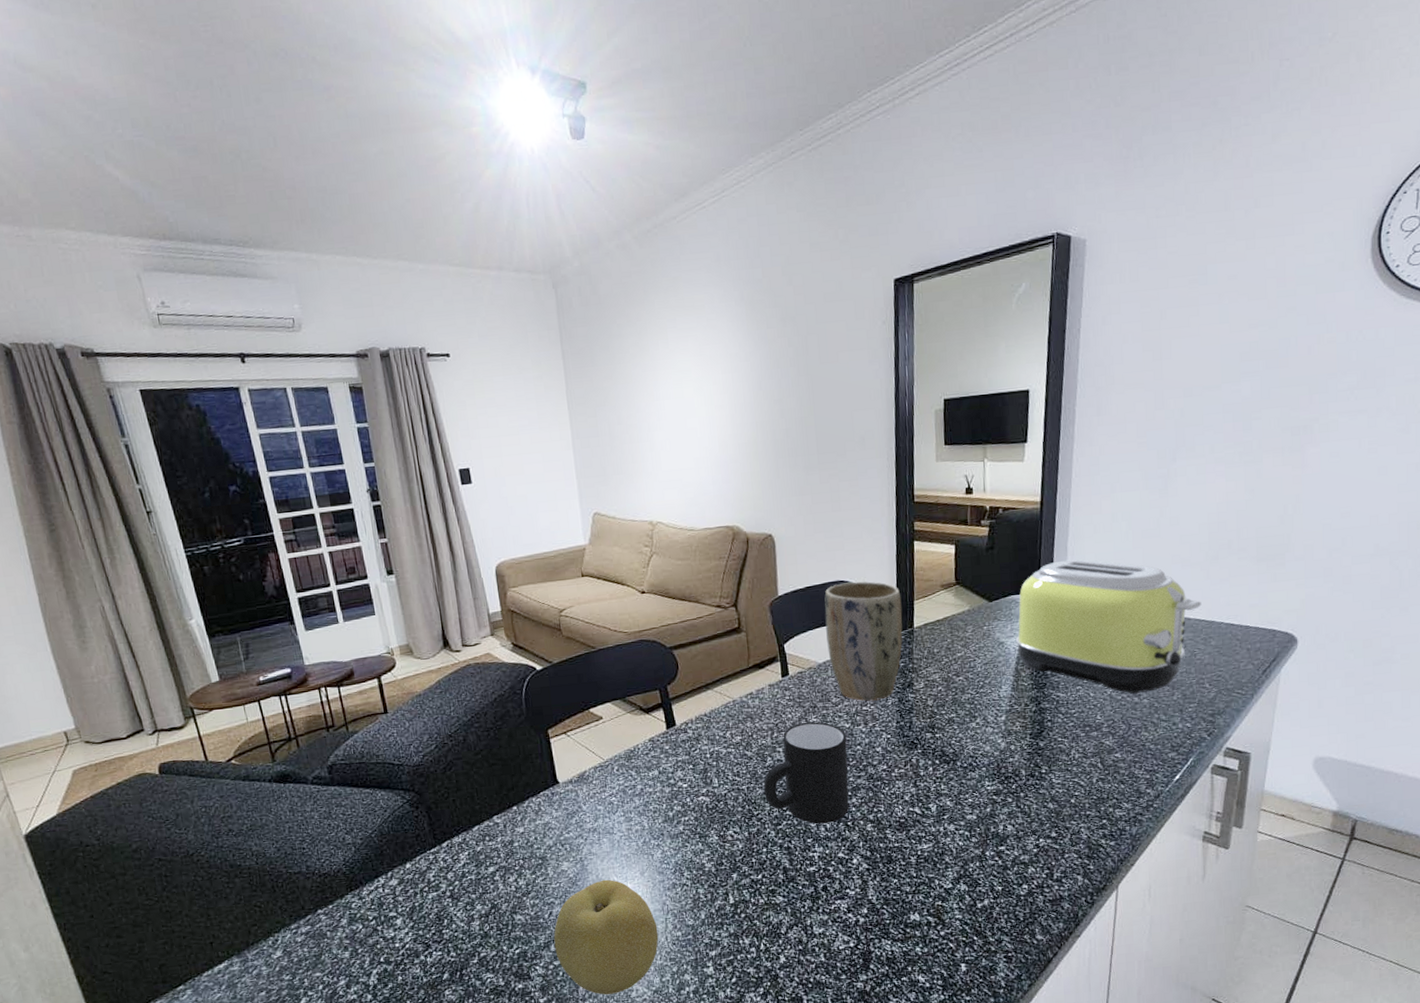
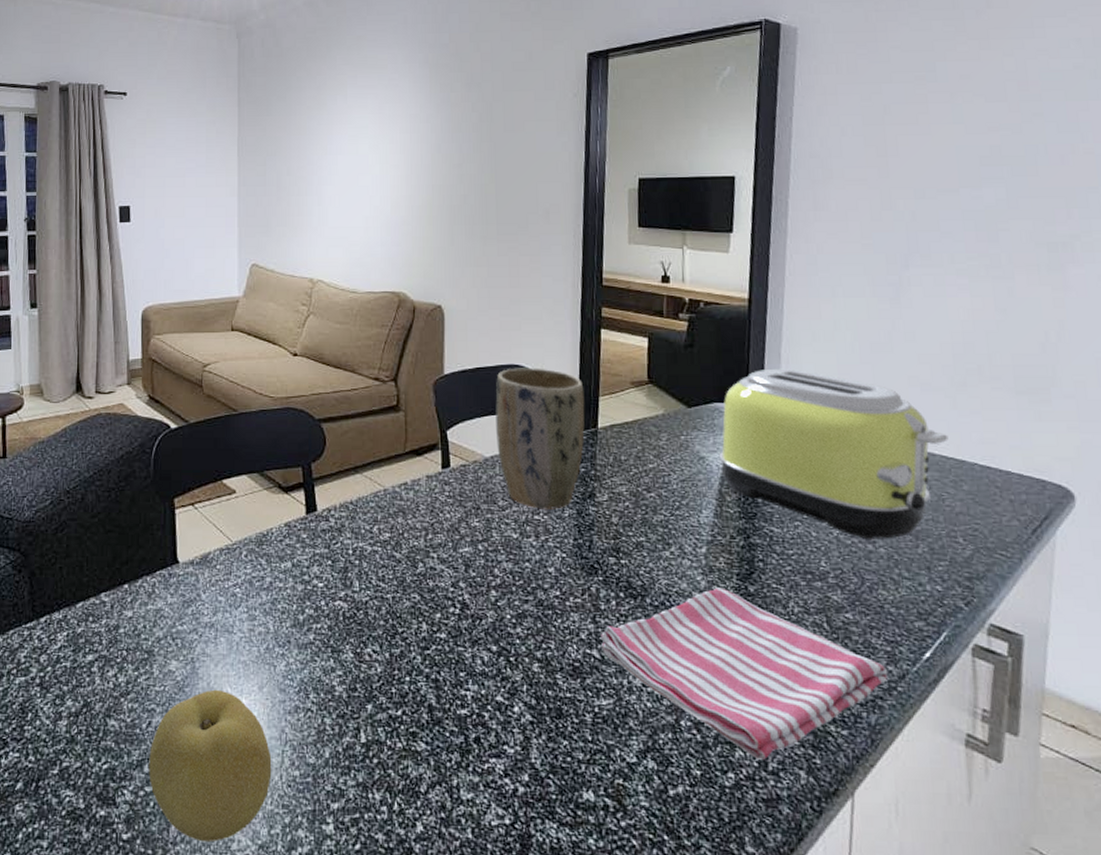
mug: present [763,722,850,824] -> none [411,526,514,655]
dish towel: none [921,746,1147,872] -> present [601,587,889,760]

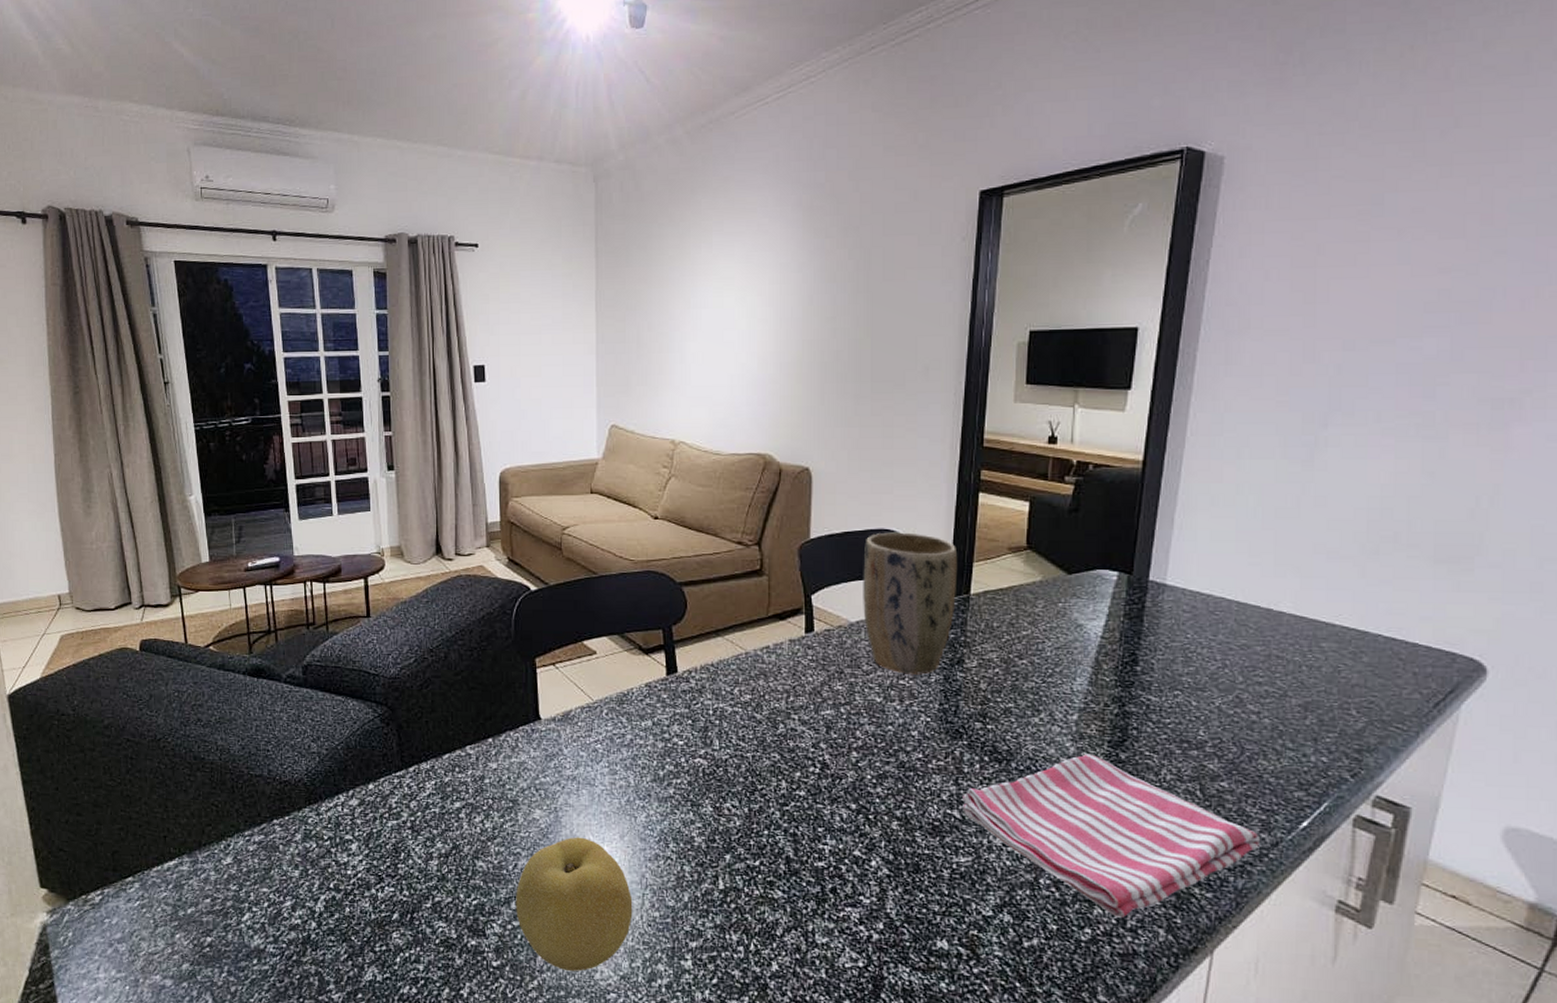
toaster: present [719,368,949,541] -> none [1098,534,1352,711]

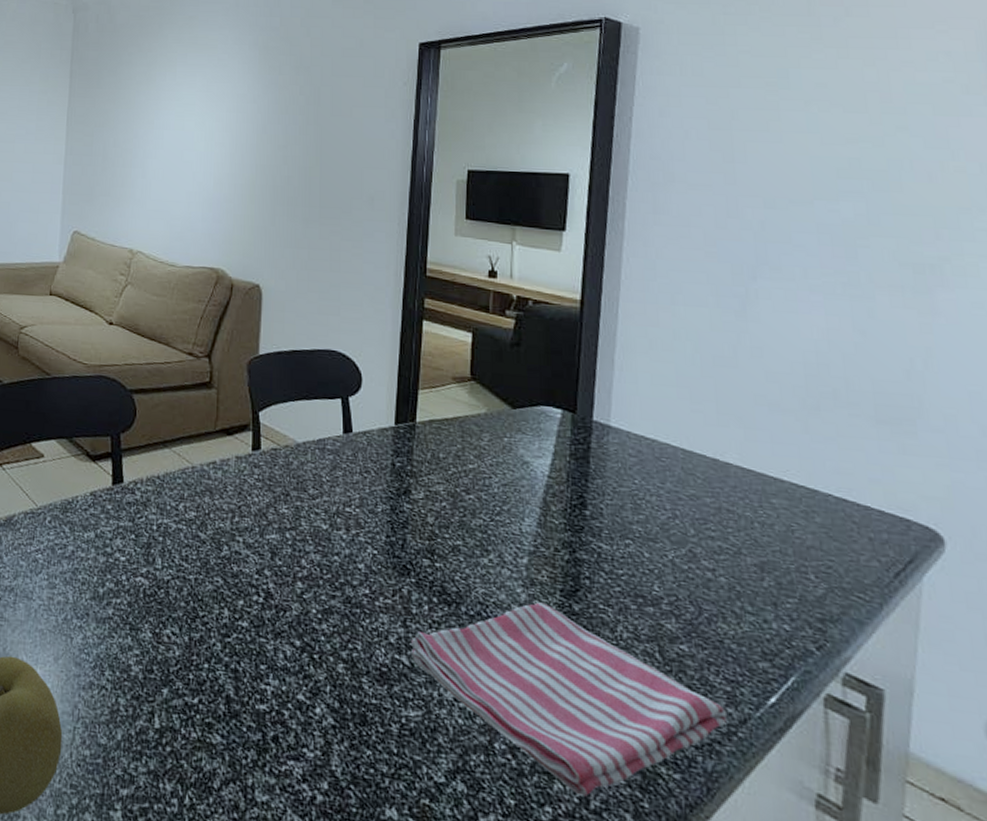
plant pot: present [863,532,958,675] -> none [310,353,403,503]

